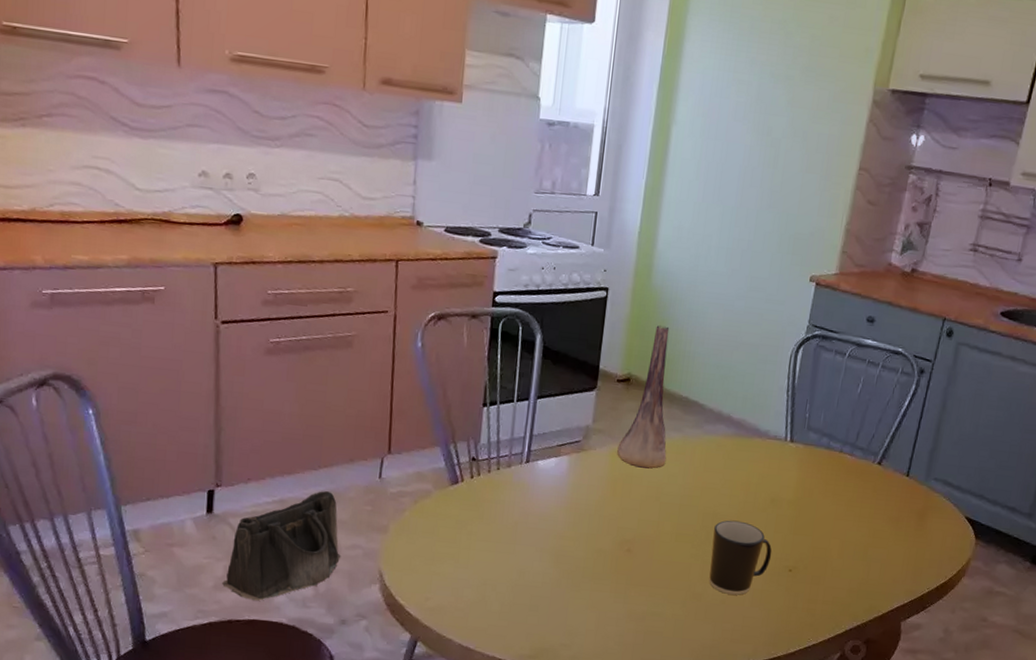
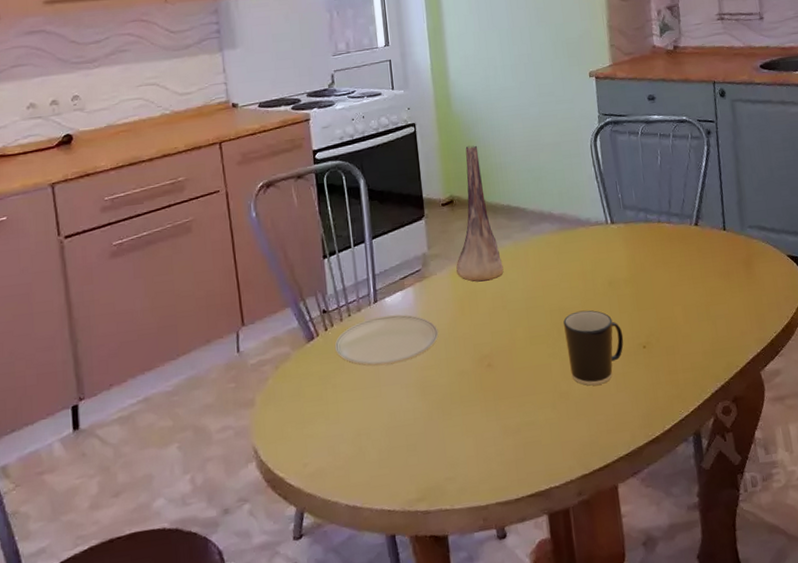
saddlebag: present [221,491,341,601] -> none [97,378,213,512]
plate: none [477,477,585,527] -> present [334,314,439,366]

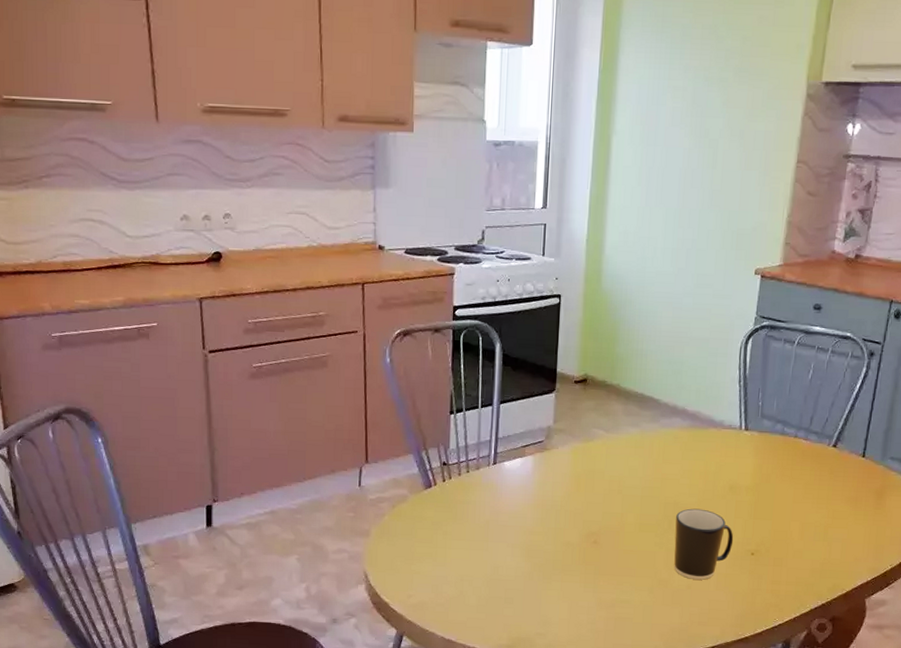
plate: present [334,314,439,366] -> none [450,477,551,524]
vase: present [456,145,504,283] -> none [578,327,626,464]

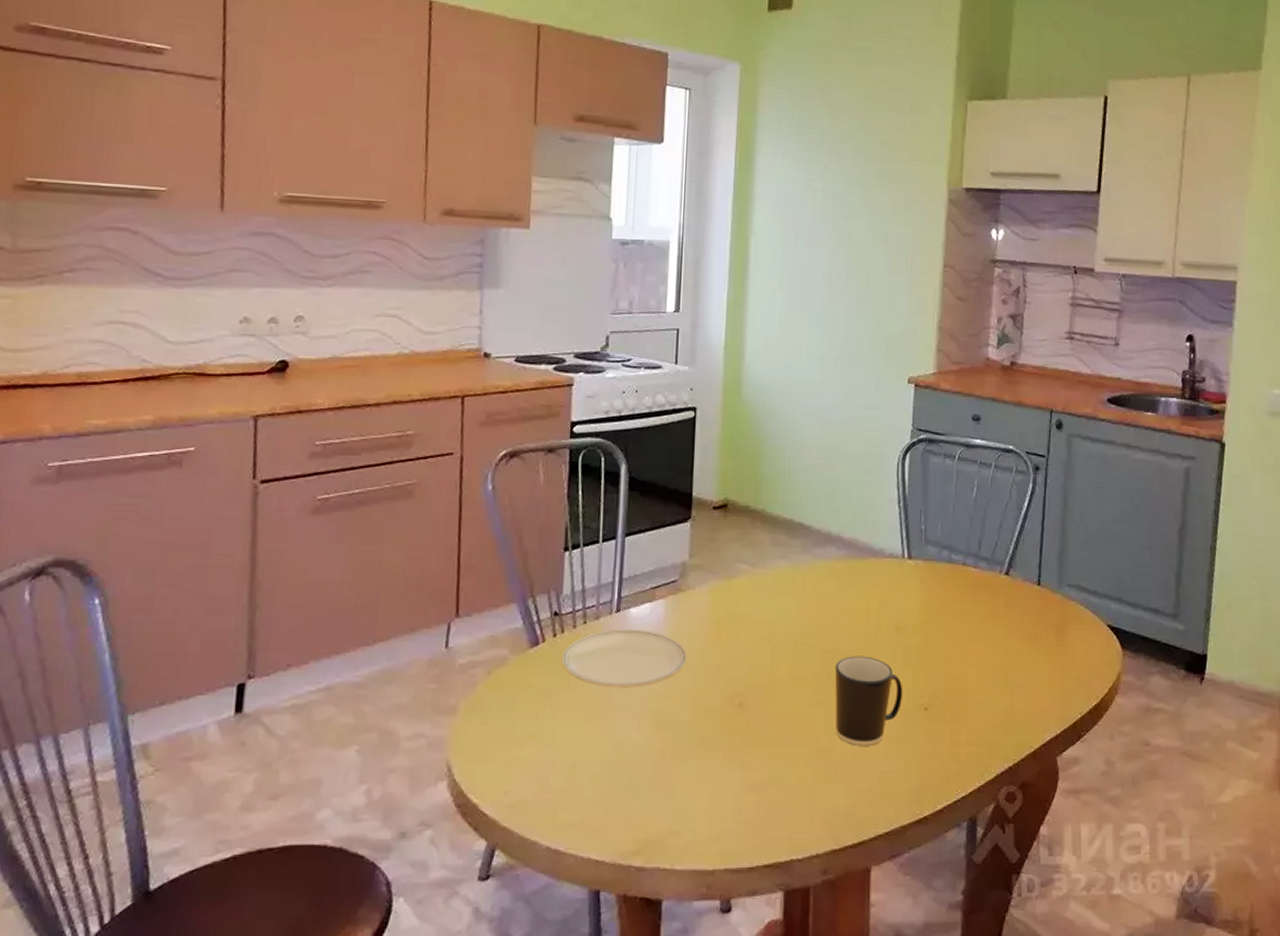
plate: none [450,477,551,524] -> present [561,628,687,687]

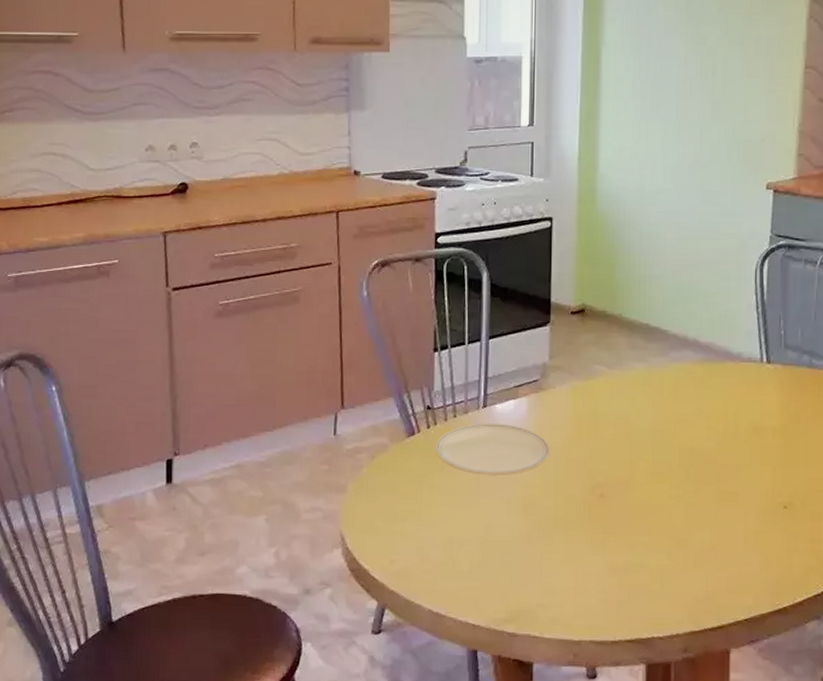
mug: present [835,656,903,746] -> none [693,454,762,539]

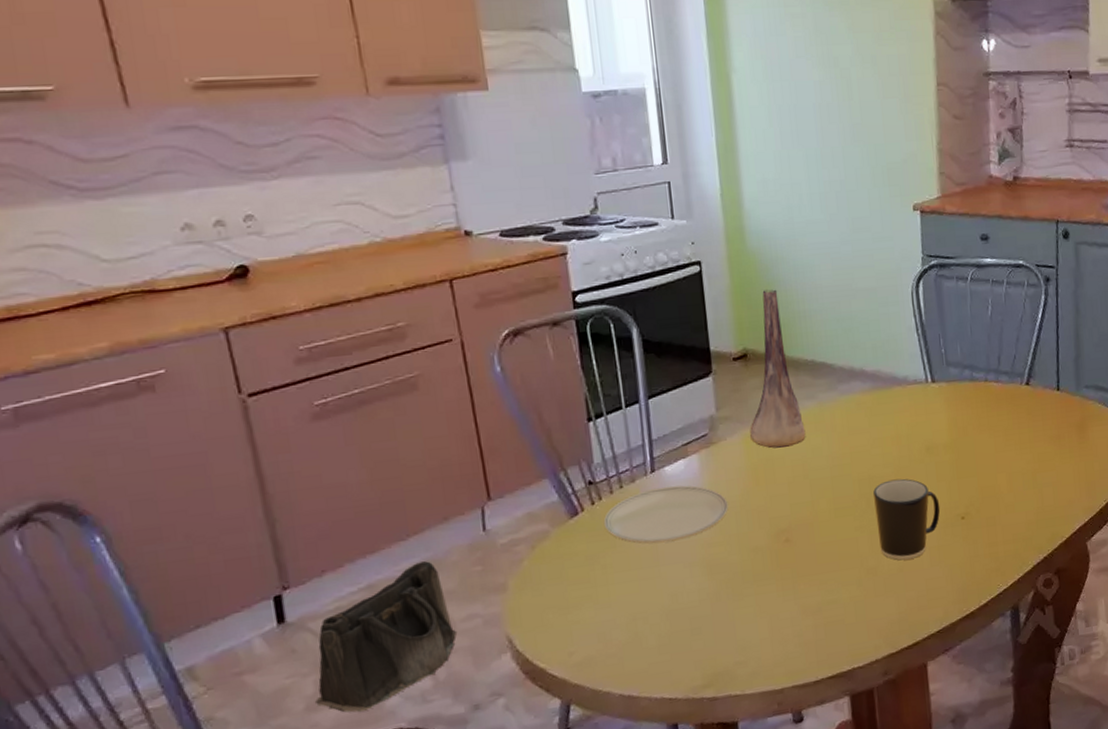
saddlebag: none [183,452,301,573] -> present [314,561,457,713]
vase: none [579,251,632,404] -> present [750,289,806,449]
mug: none [693,454,762,539] -> present [873,478,941,561]

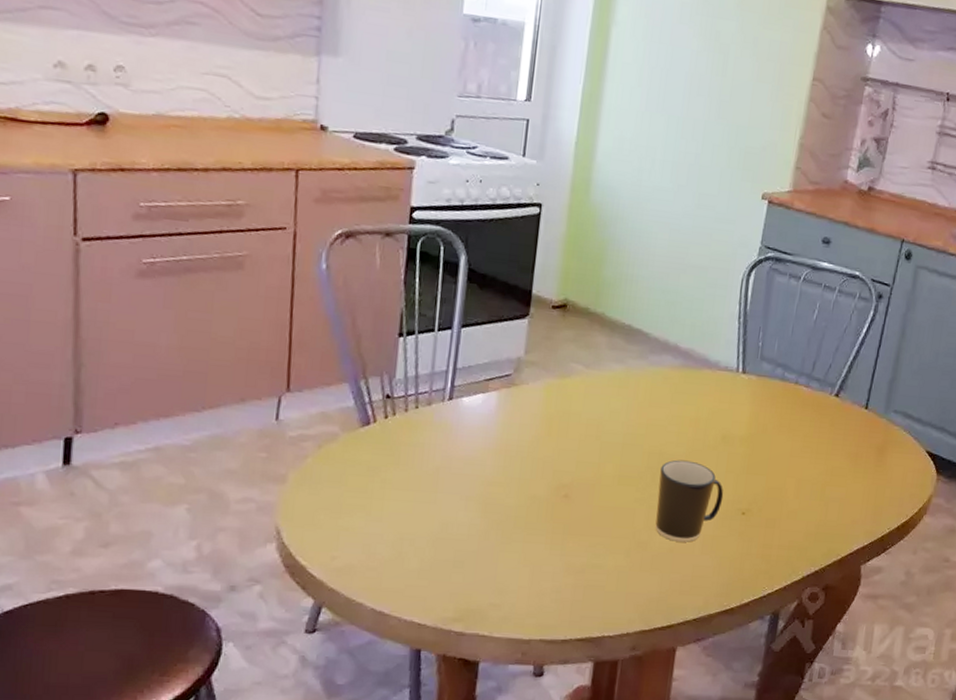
saddlebag: present [314,561,457,713] -> none [81,436,230,567]
plate: present [603,485,729,544] -> none [392,416,517,472]
vase: present [750,289,806,449] -> none [552,246,610,405]

